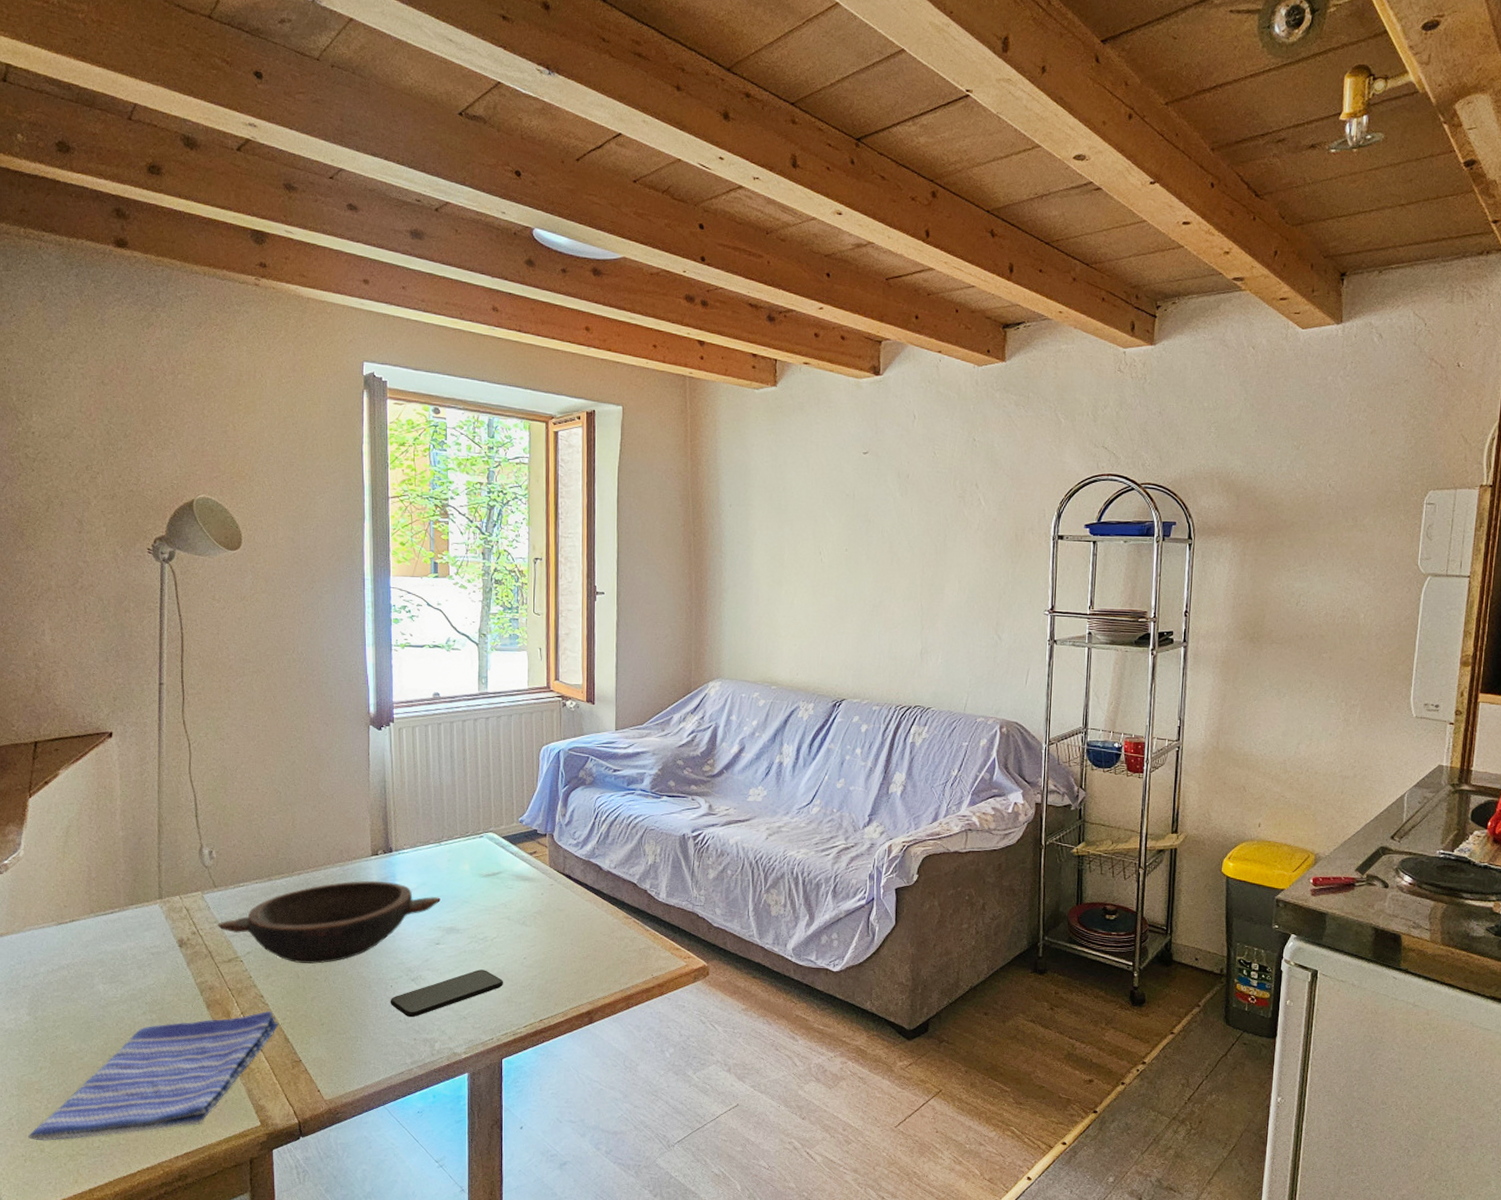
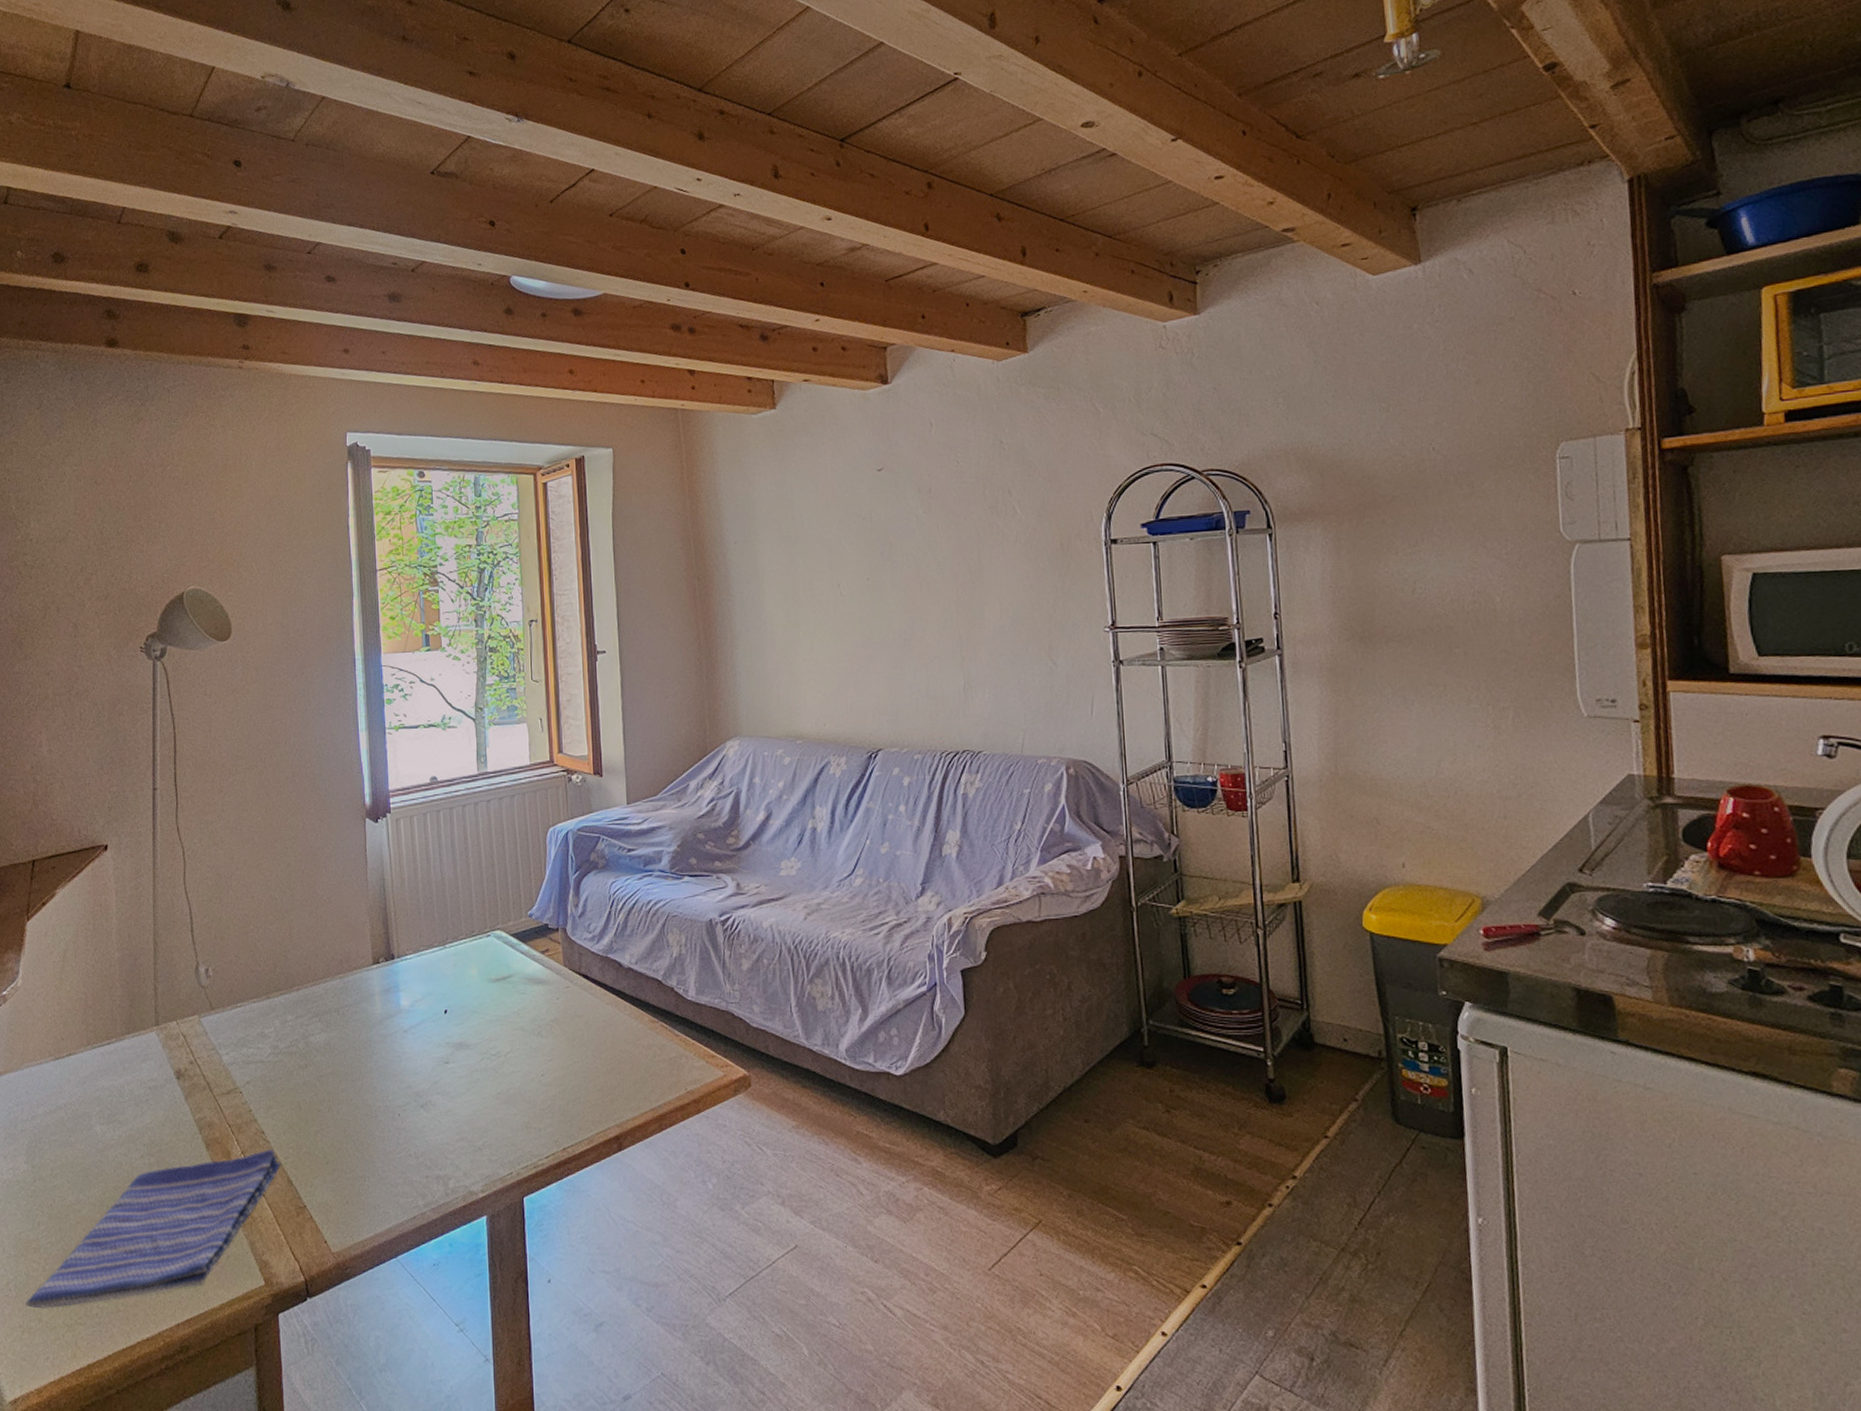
bowl: present [218,880,441,964] -> none [216,993,448,1092]
smartphone: present [390,969,503,1018] -> none [398,1091,520,1151]

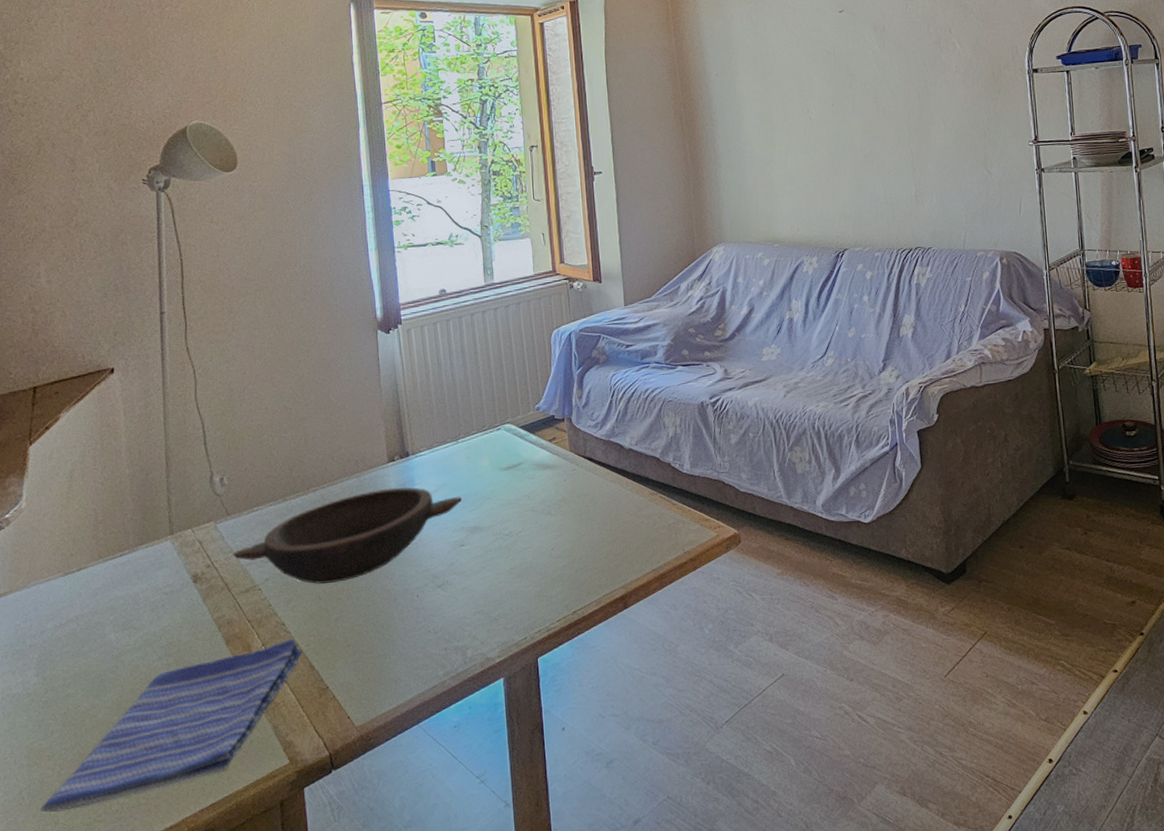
bowl: none [216,993,448,1092] -> present [233,487,462,584]

